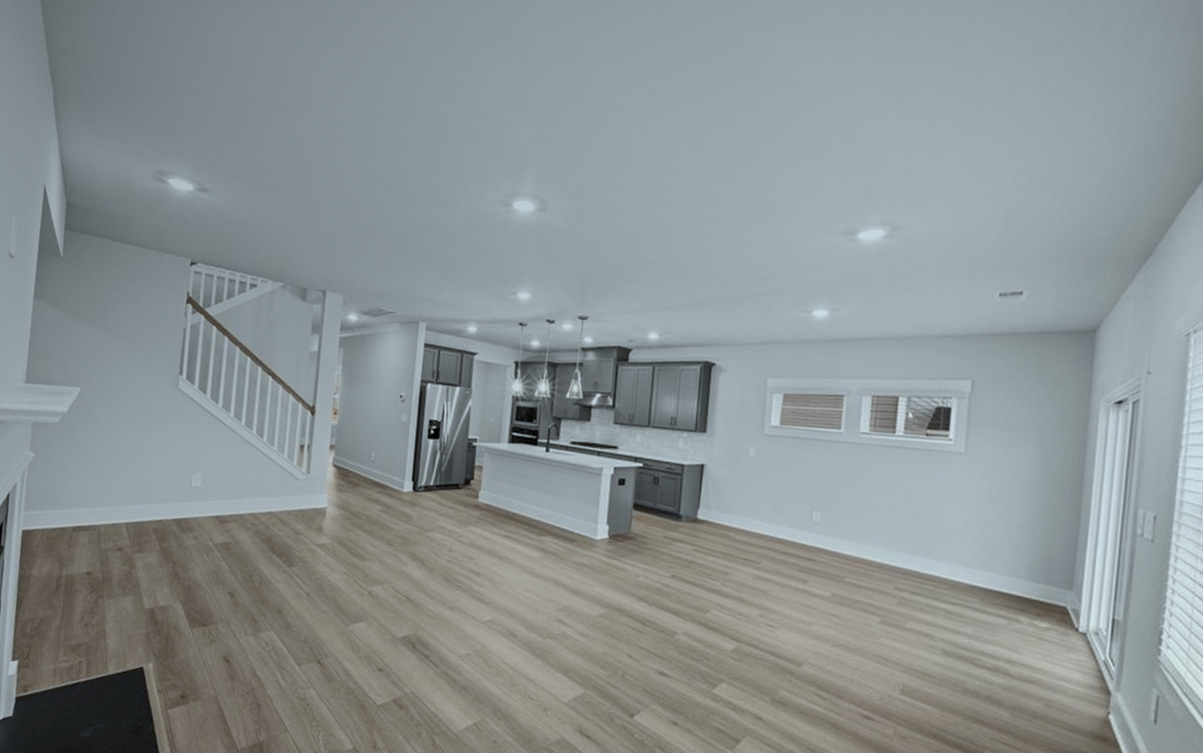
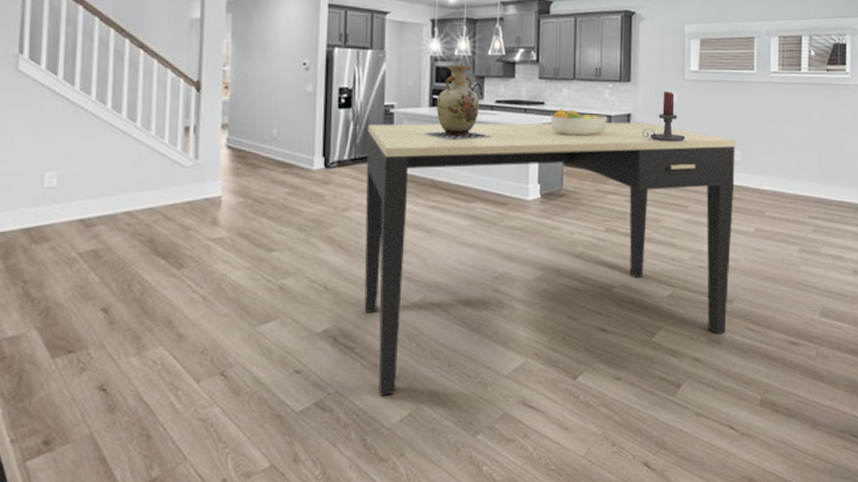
dining table: none [440,455,816,704] -> present [364,122,736,396]
vase: none [502,405,564,476] -> present [423,65,491,139]
fruit bowl: none [622,453,680,483] -> present [550,108,607,136]
candle holder: none [714,444,761,497] -> present [642,91,686,142]

